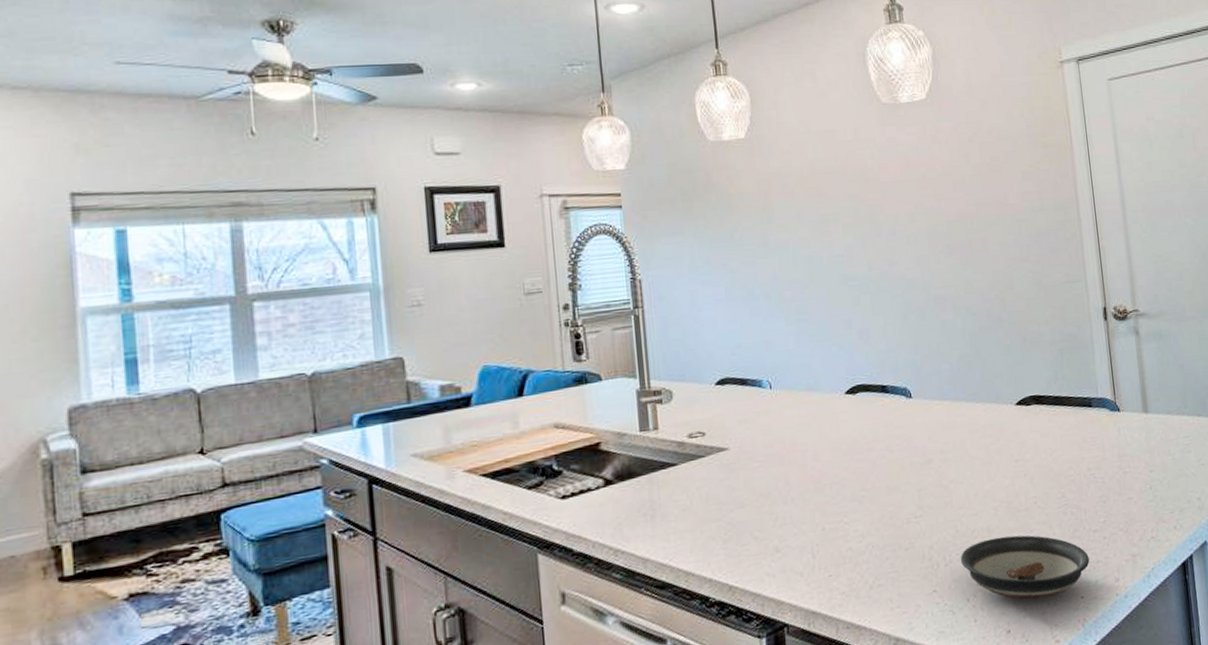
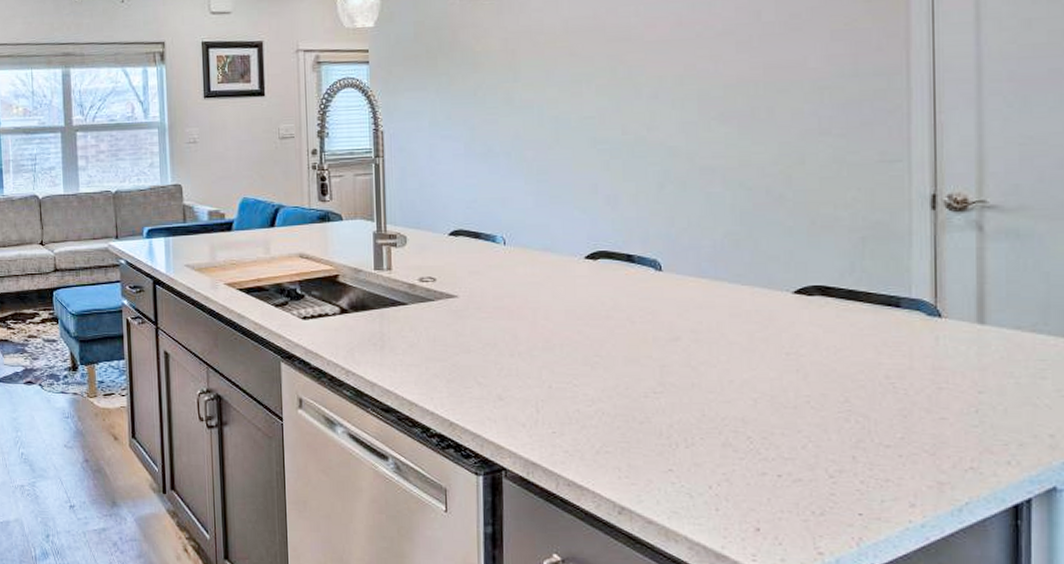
saucer: present [960,535,1090,600] -> none [704,430,875,505]

